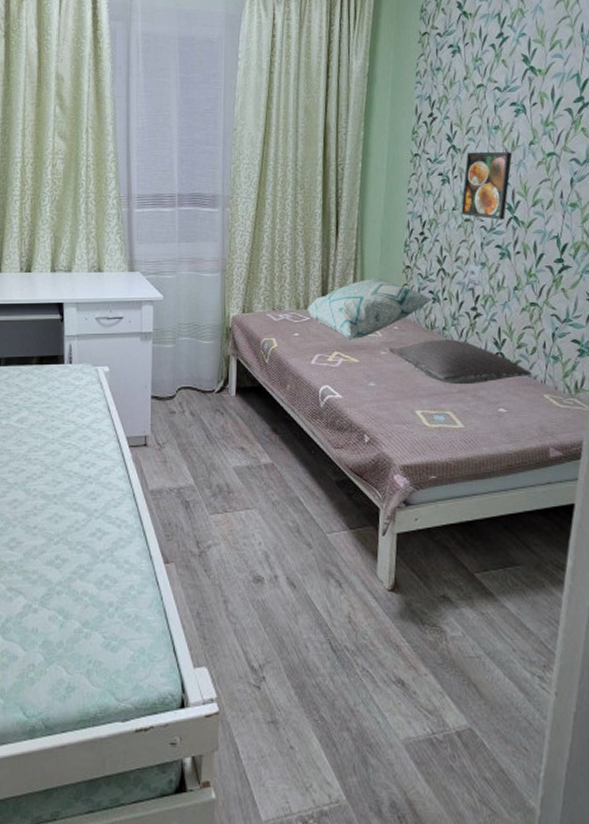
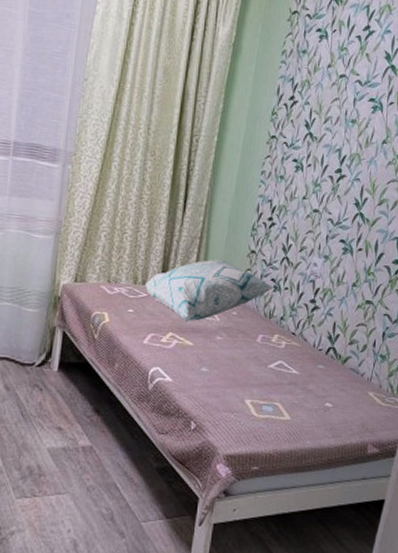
pillow: present [388,339,532,385] -> none [225,328,360,377]
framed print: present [461,151,513,220] -> none [311,142,366,215]

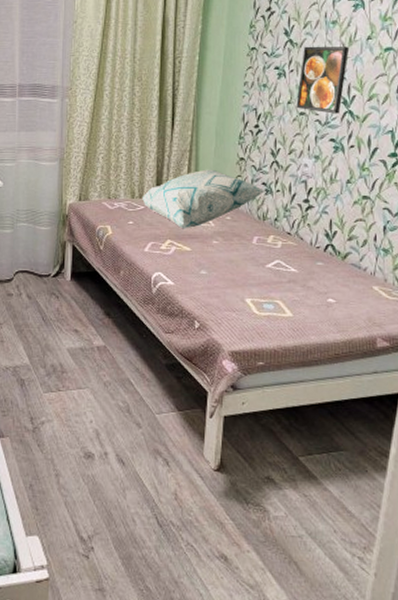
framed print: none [311,142,366,215] -> present [296,46,350,114]

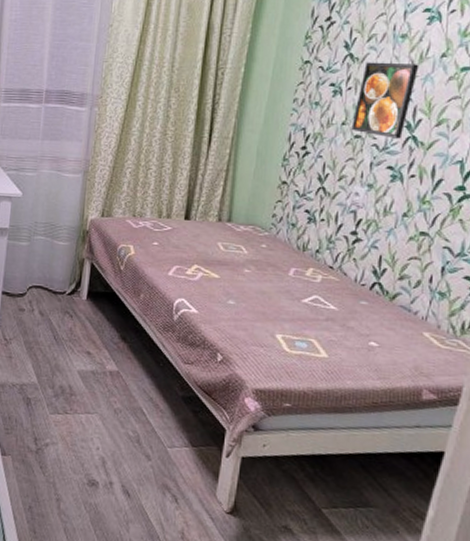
decorative pillow: present [142,169,265,228] -> none [170,191,308,254]

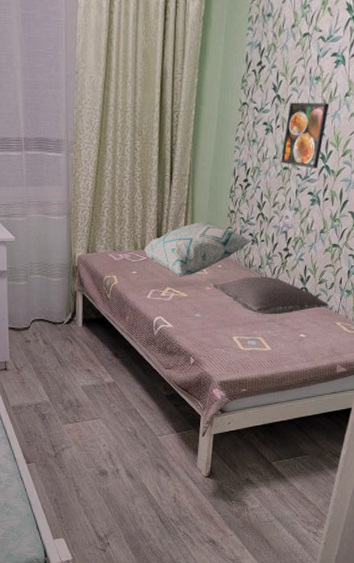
decorative pillow: none [170,191,308,254] -> present [144,221,252,276]
pillow: none [253,261,412,313] -> present [213,276,329,315]

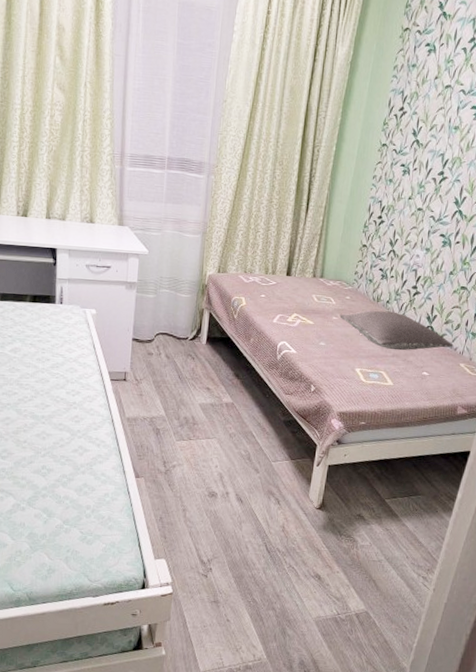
decorative pillow: present [144,221,252,276] -> none [275,252,381,304]
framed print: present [281,102,330,168] -> none [415,147,467,212]

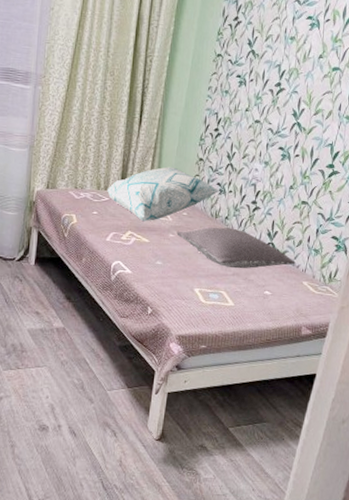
decorative pillow: none [275,252,381,304] -> present [107,166,219,221]

